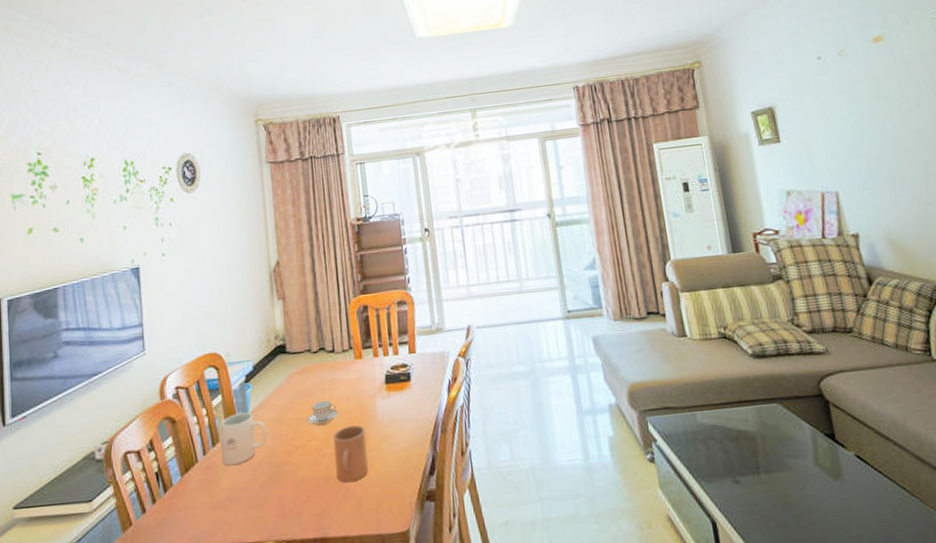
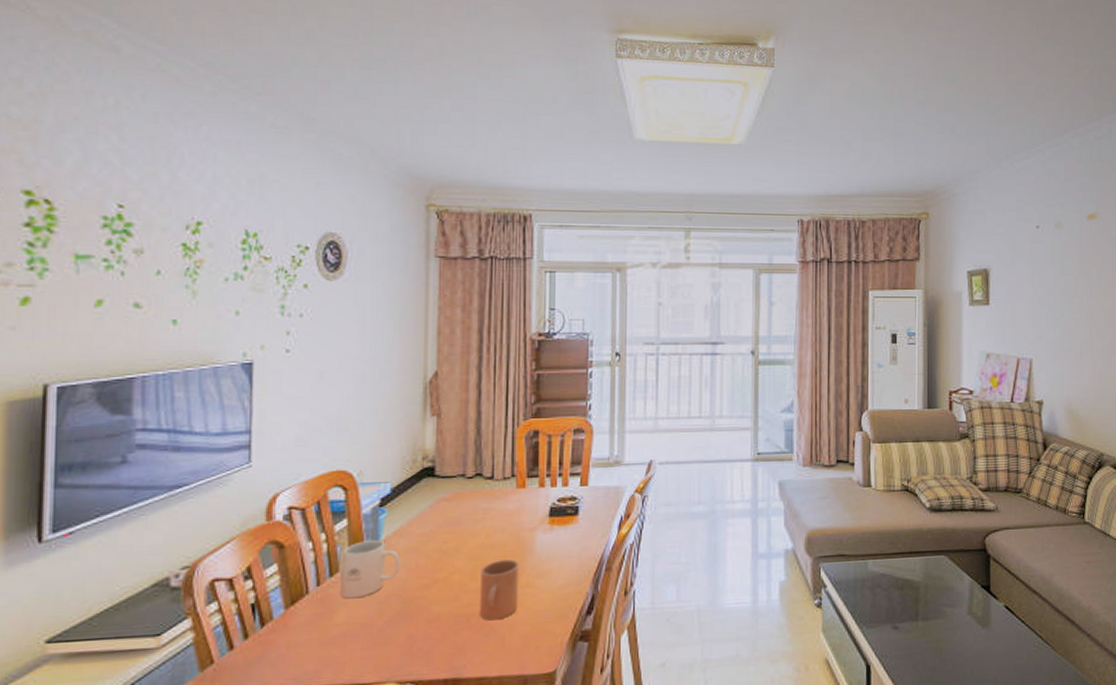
teacup: present [306,400,338,425] -> none [450,530,489,558]

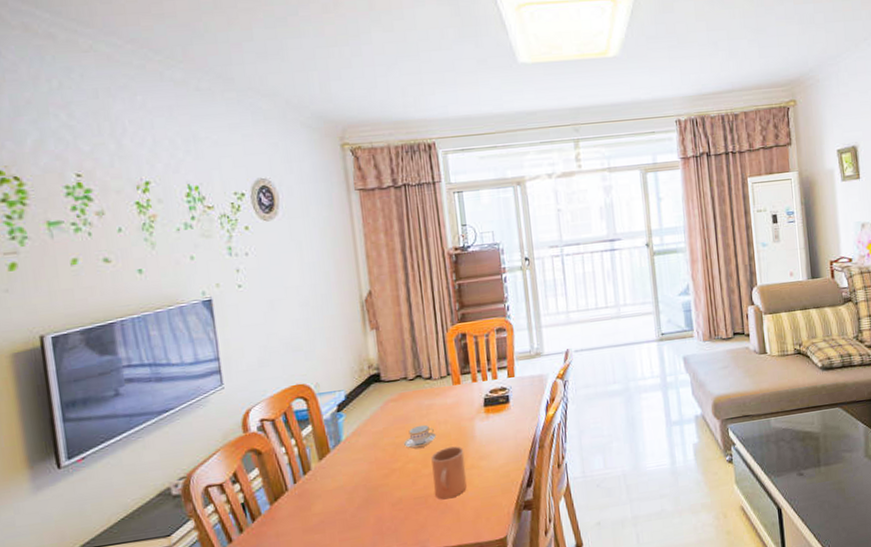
mug: present [340,540,401,599] -> none [311,440,362,492]
teacup: none [450,530,489,558] -> present [403,424,436,449]

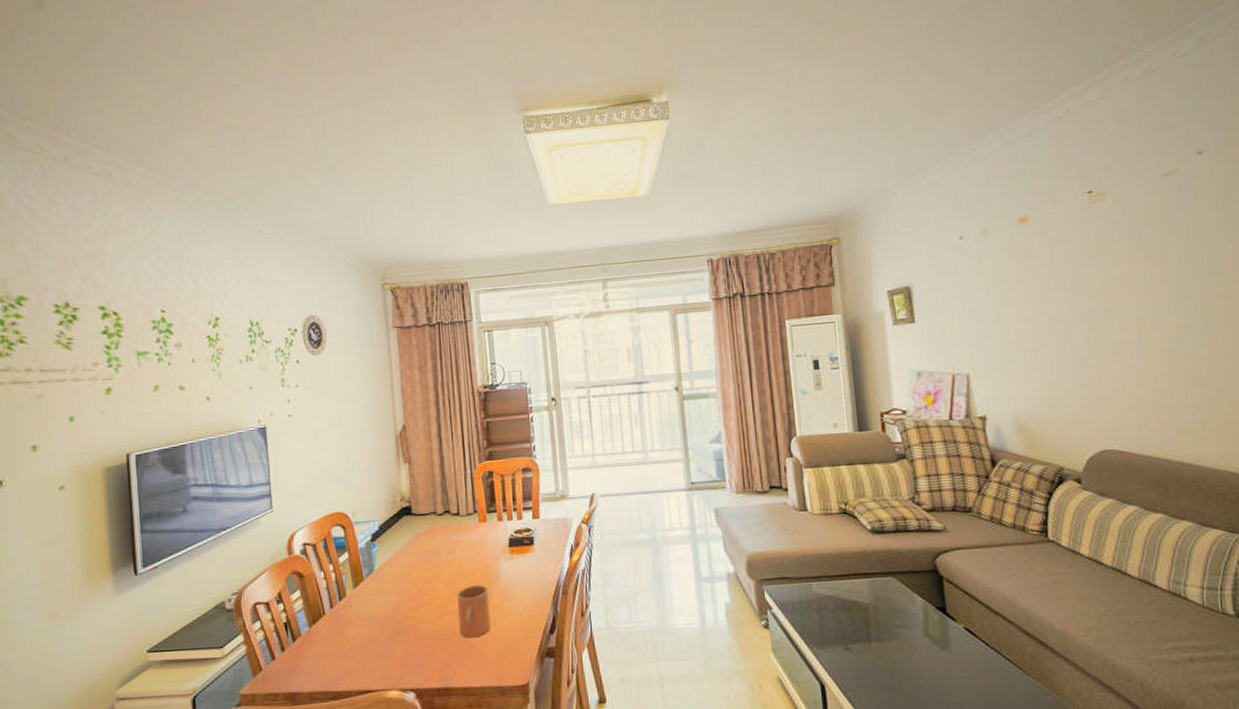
teacup: present [403,424,436,449] -> none [431,560,462,584]

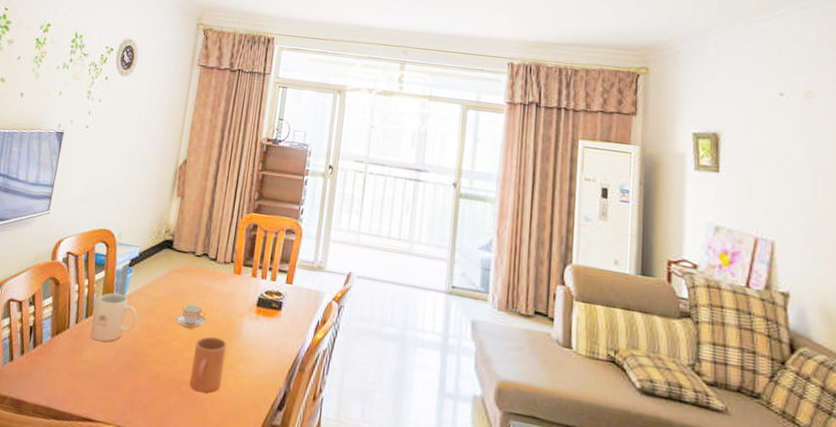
mug: none [346,569,393,619] -> present [90,293,138,342]
teacup: none [431,560,462,584] -> present [175,304,206,329]

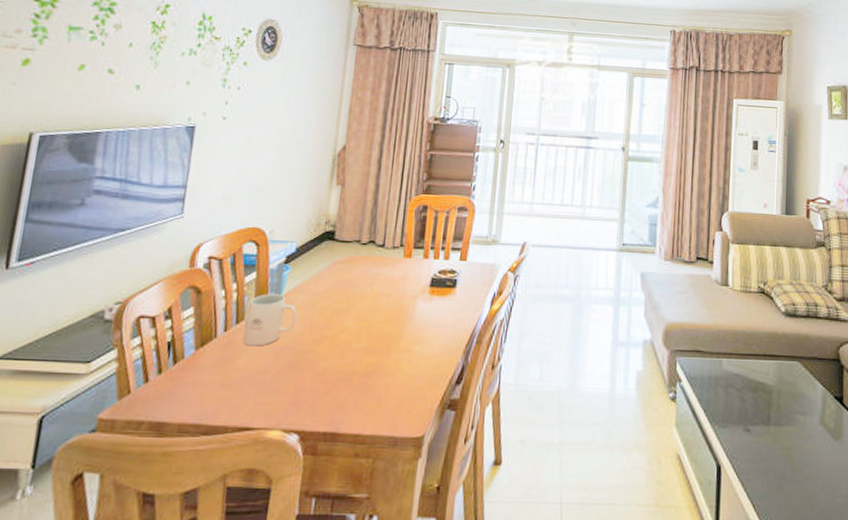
teacup: present [175,304,206,329] -> none [341,293,376,318]
cup: present [189,336,227,393] -> none [360,323,400,381]

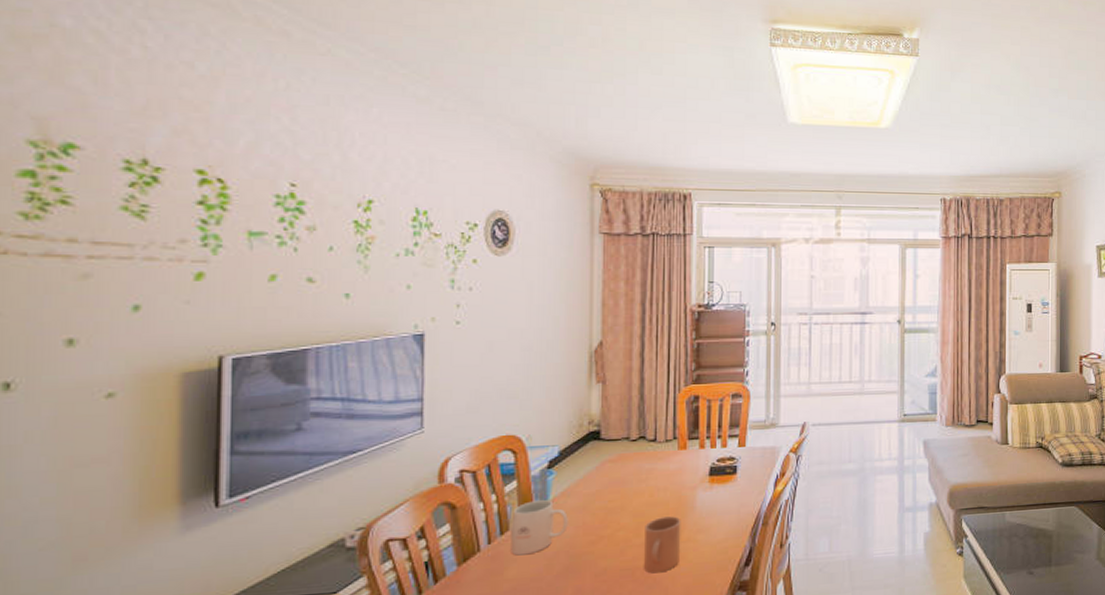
cup: none [360,323,400,381] -> present [643,516,681,574]

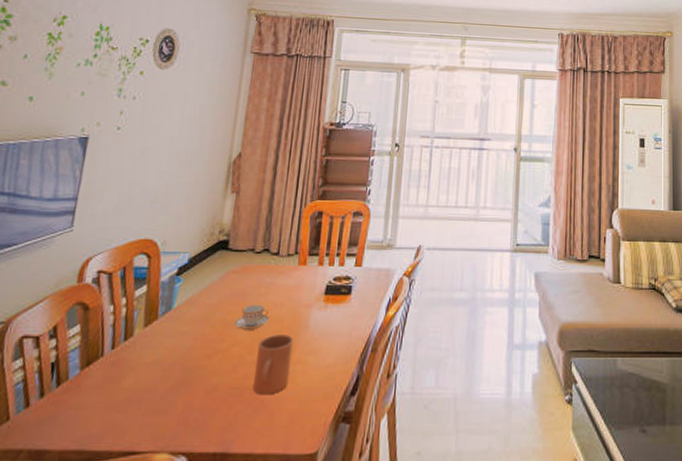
mug: present [511,500,568,556] -> none [131,308,189,364]
teacup: none [616,490,653,515] -> present [233,304,269,330]

